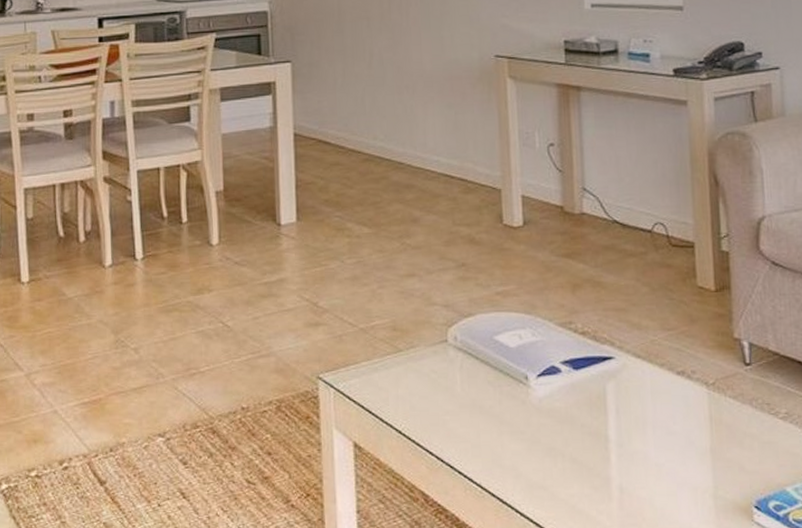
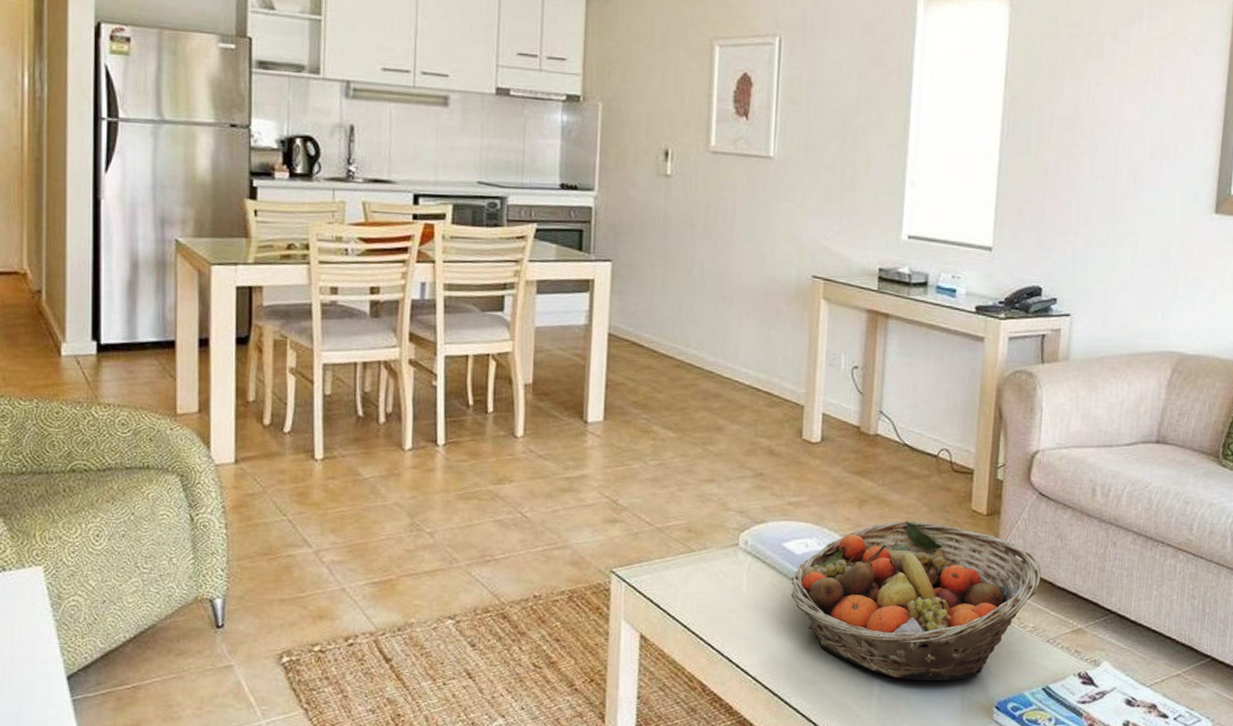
fruit basket: none [507,303,788,480] -> present [791,521,1041,681]

